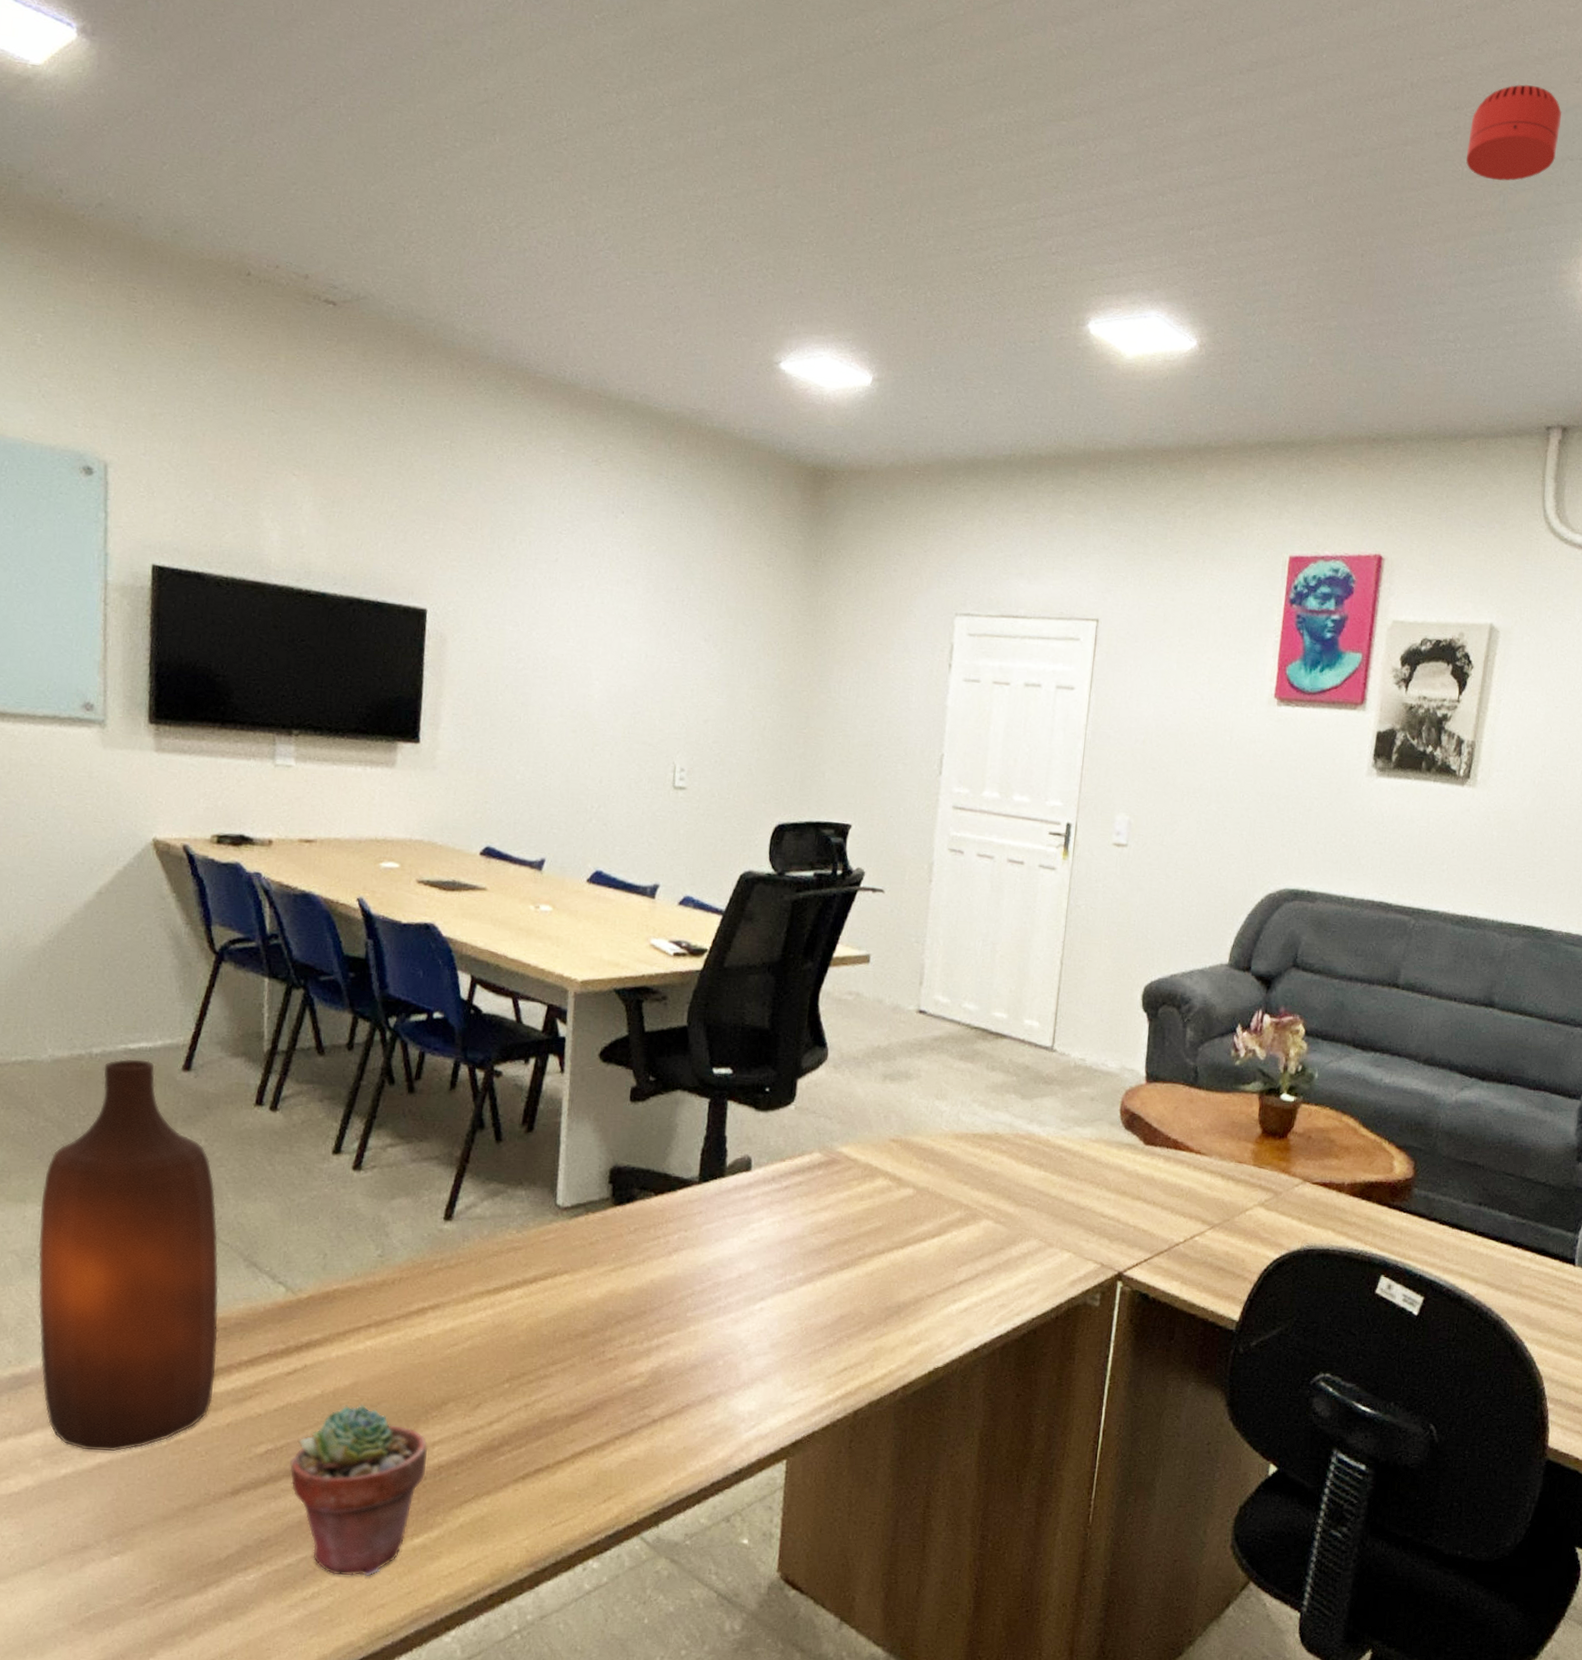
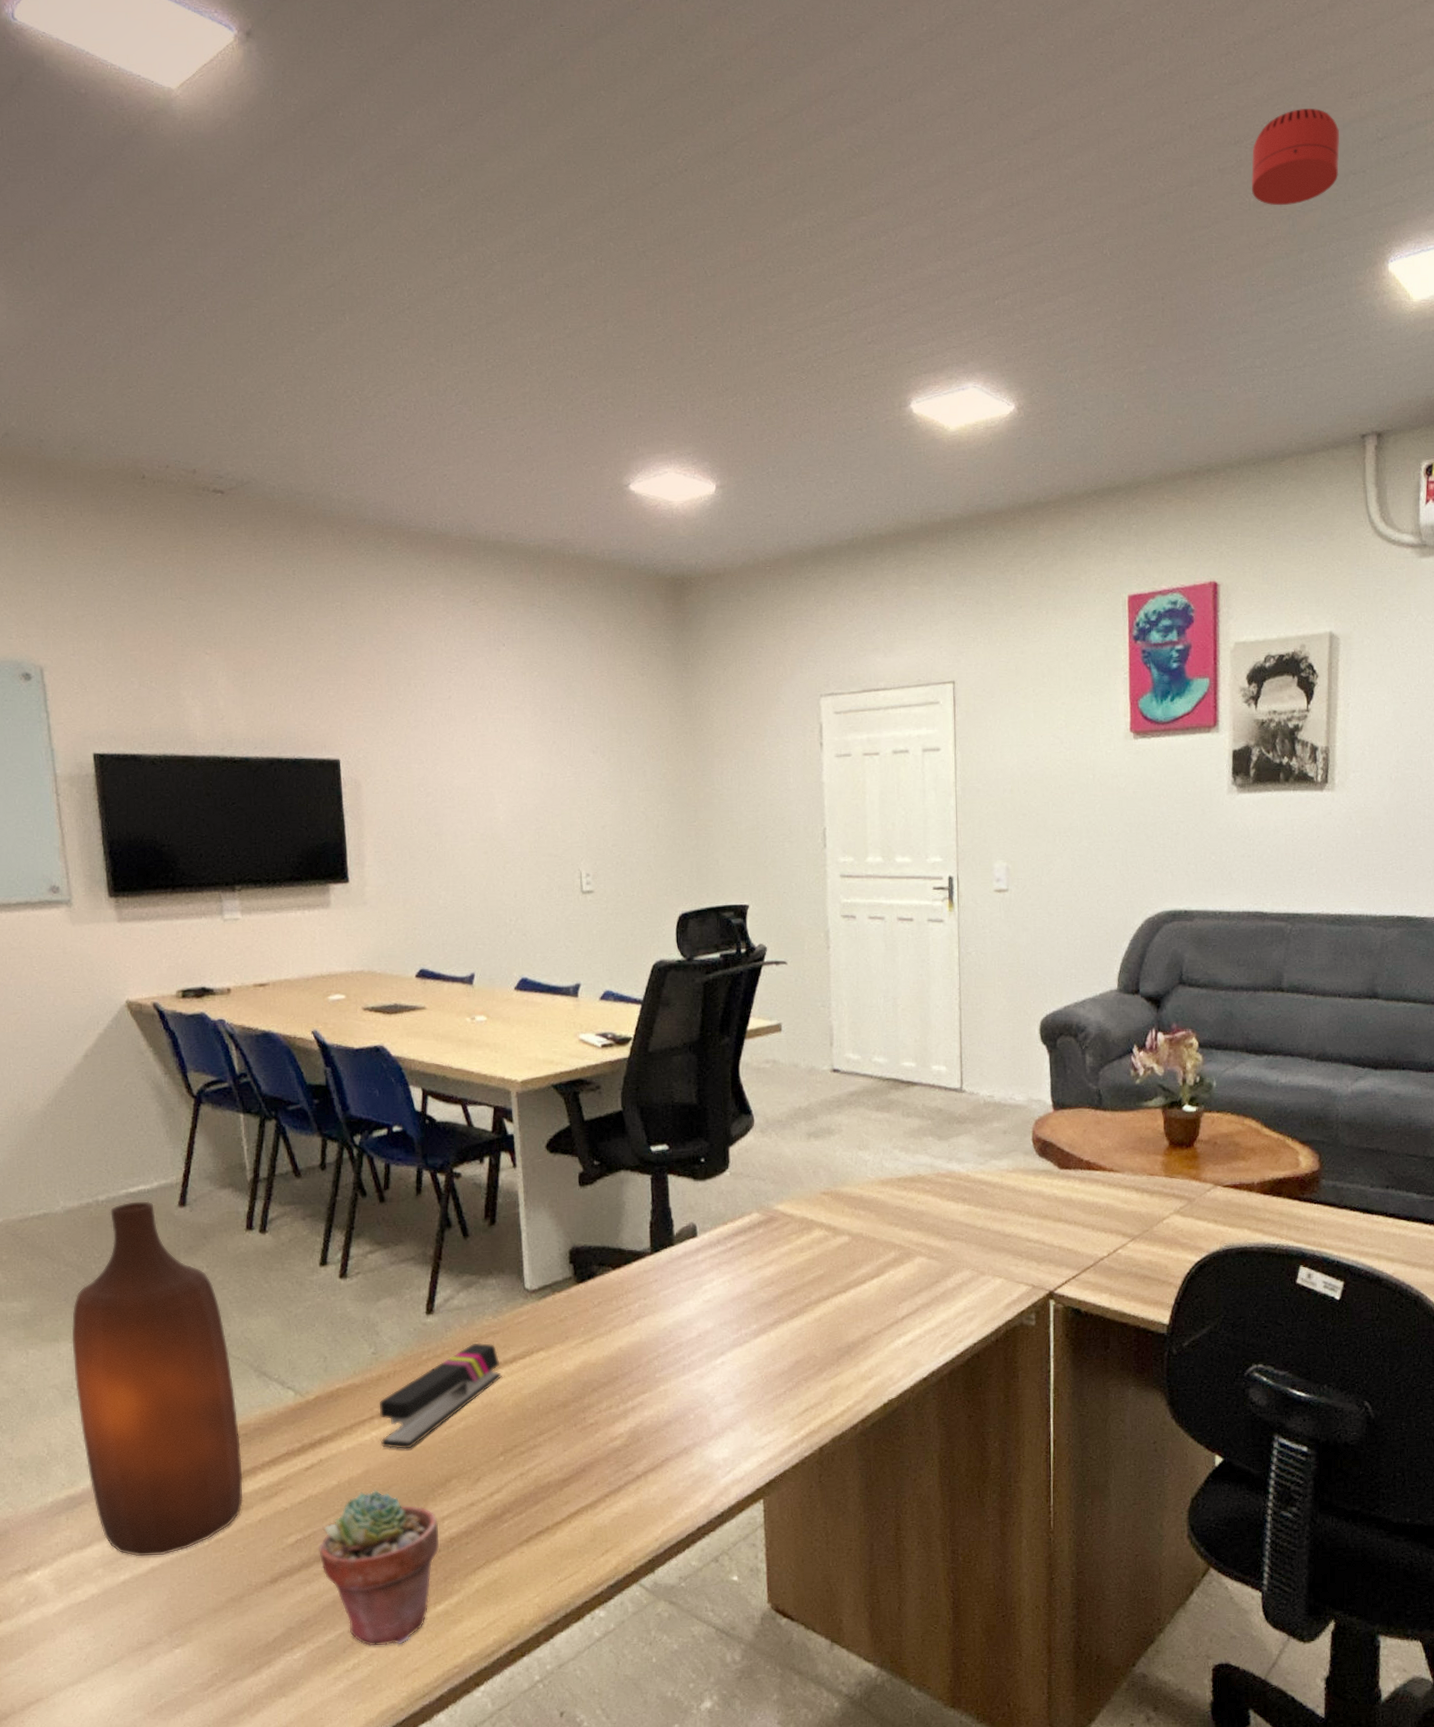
stapler: none [374,1256,519,1364] -> present [379,1342,502,1449]

